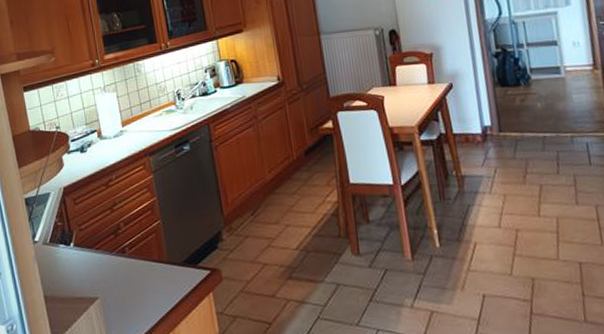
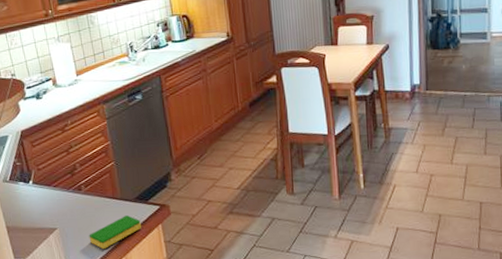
dish sponge: none [133,282,190,322] -> present [89,215,141,249]

